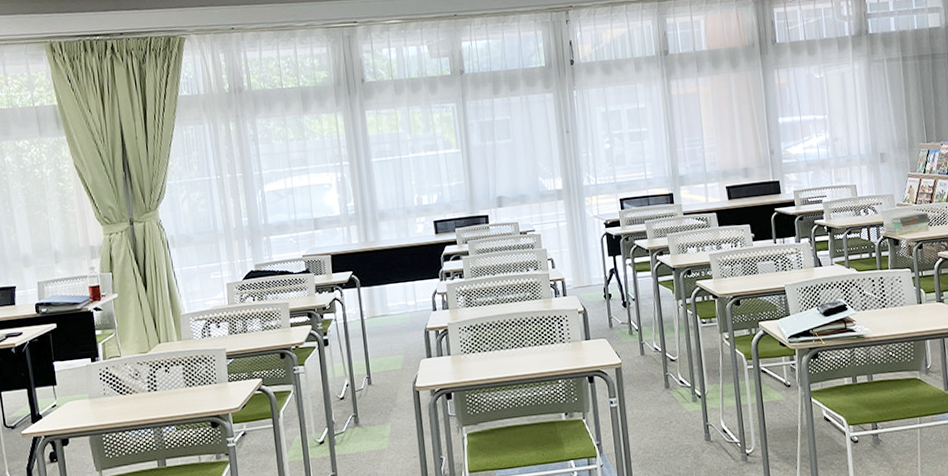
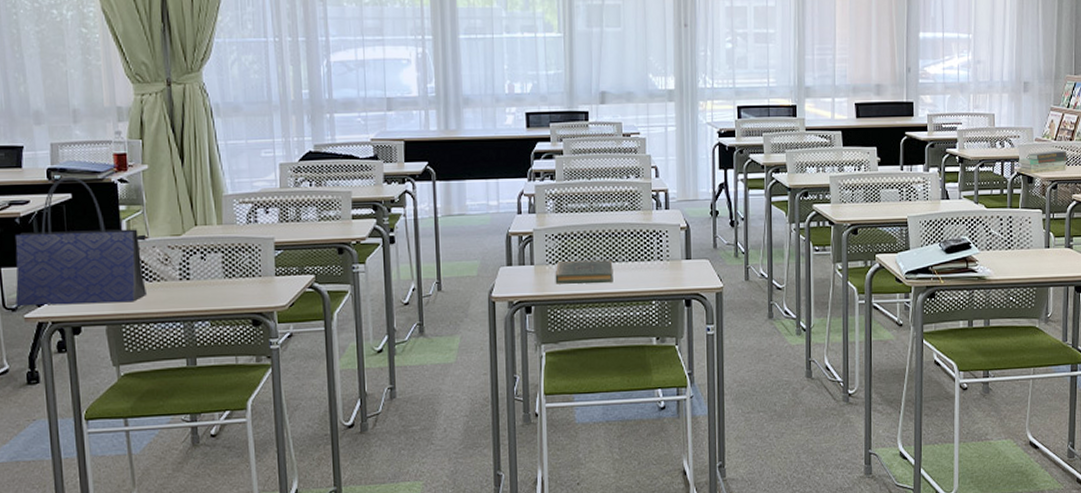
tote bag: none [11,309,121,425] -> present [14,176,146,307]
book: none [470,346,522,371] -> present [555,260,613,284]

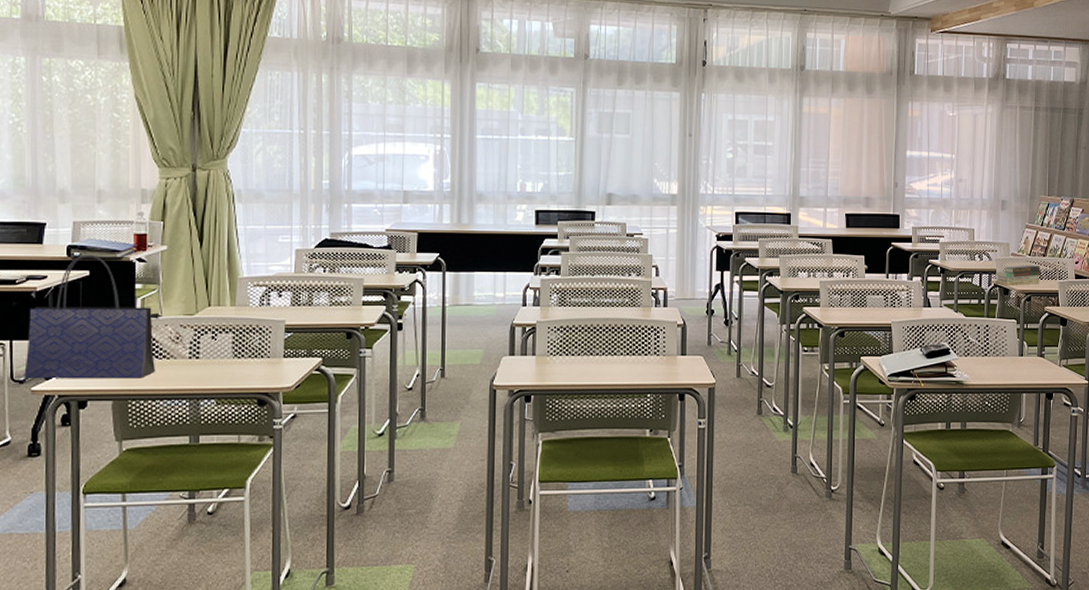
book: present [555,260,613,284] -> none [555,353,611,375]

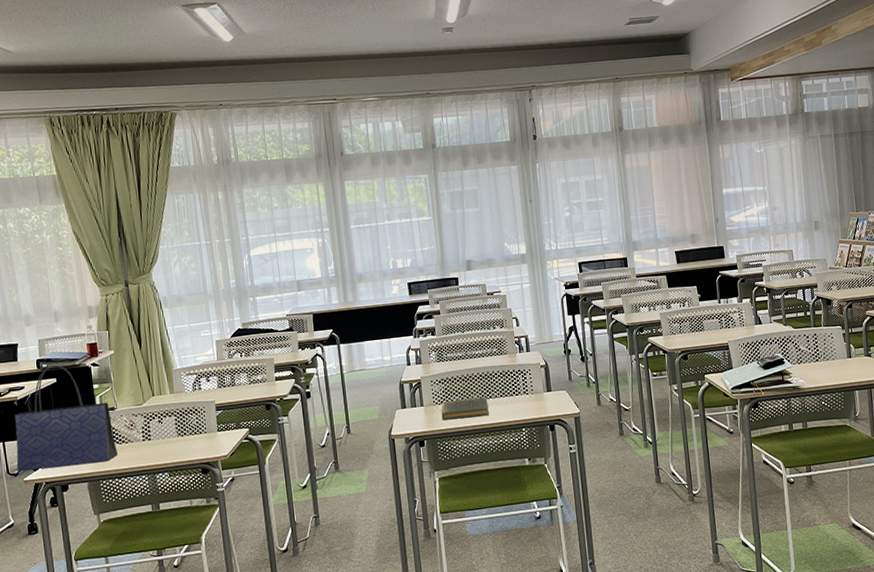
book: none [555,353,611,375] -> present [441,397,489,421]
books: present [995,264,1042,287] -> none [817,275,859,298]

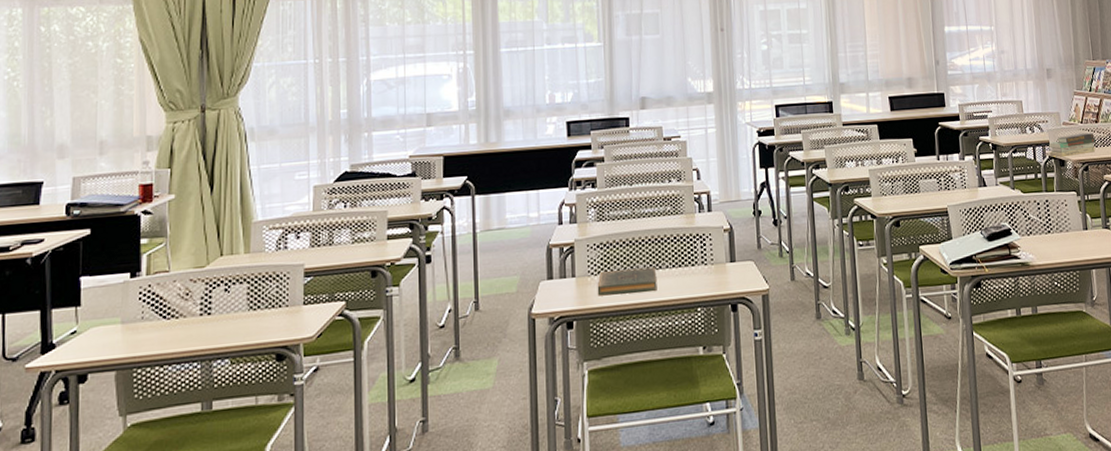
tote bag: present [14,364,118,472] -> none [17,211,167,356]
books: none [817,275,859,298] -> present [1049,132,1096,158]

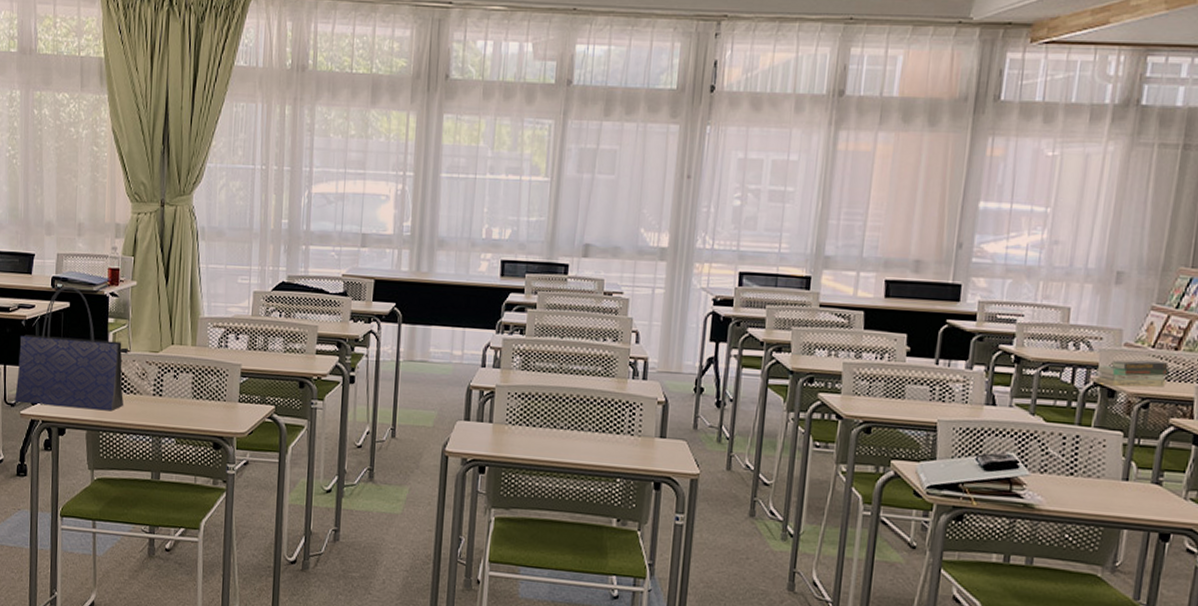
tote bag: none [17,211,167,356] -> present [15,286,128,411]
book: present [597,267,657,296] -> none [513,423,578,452]

